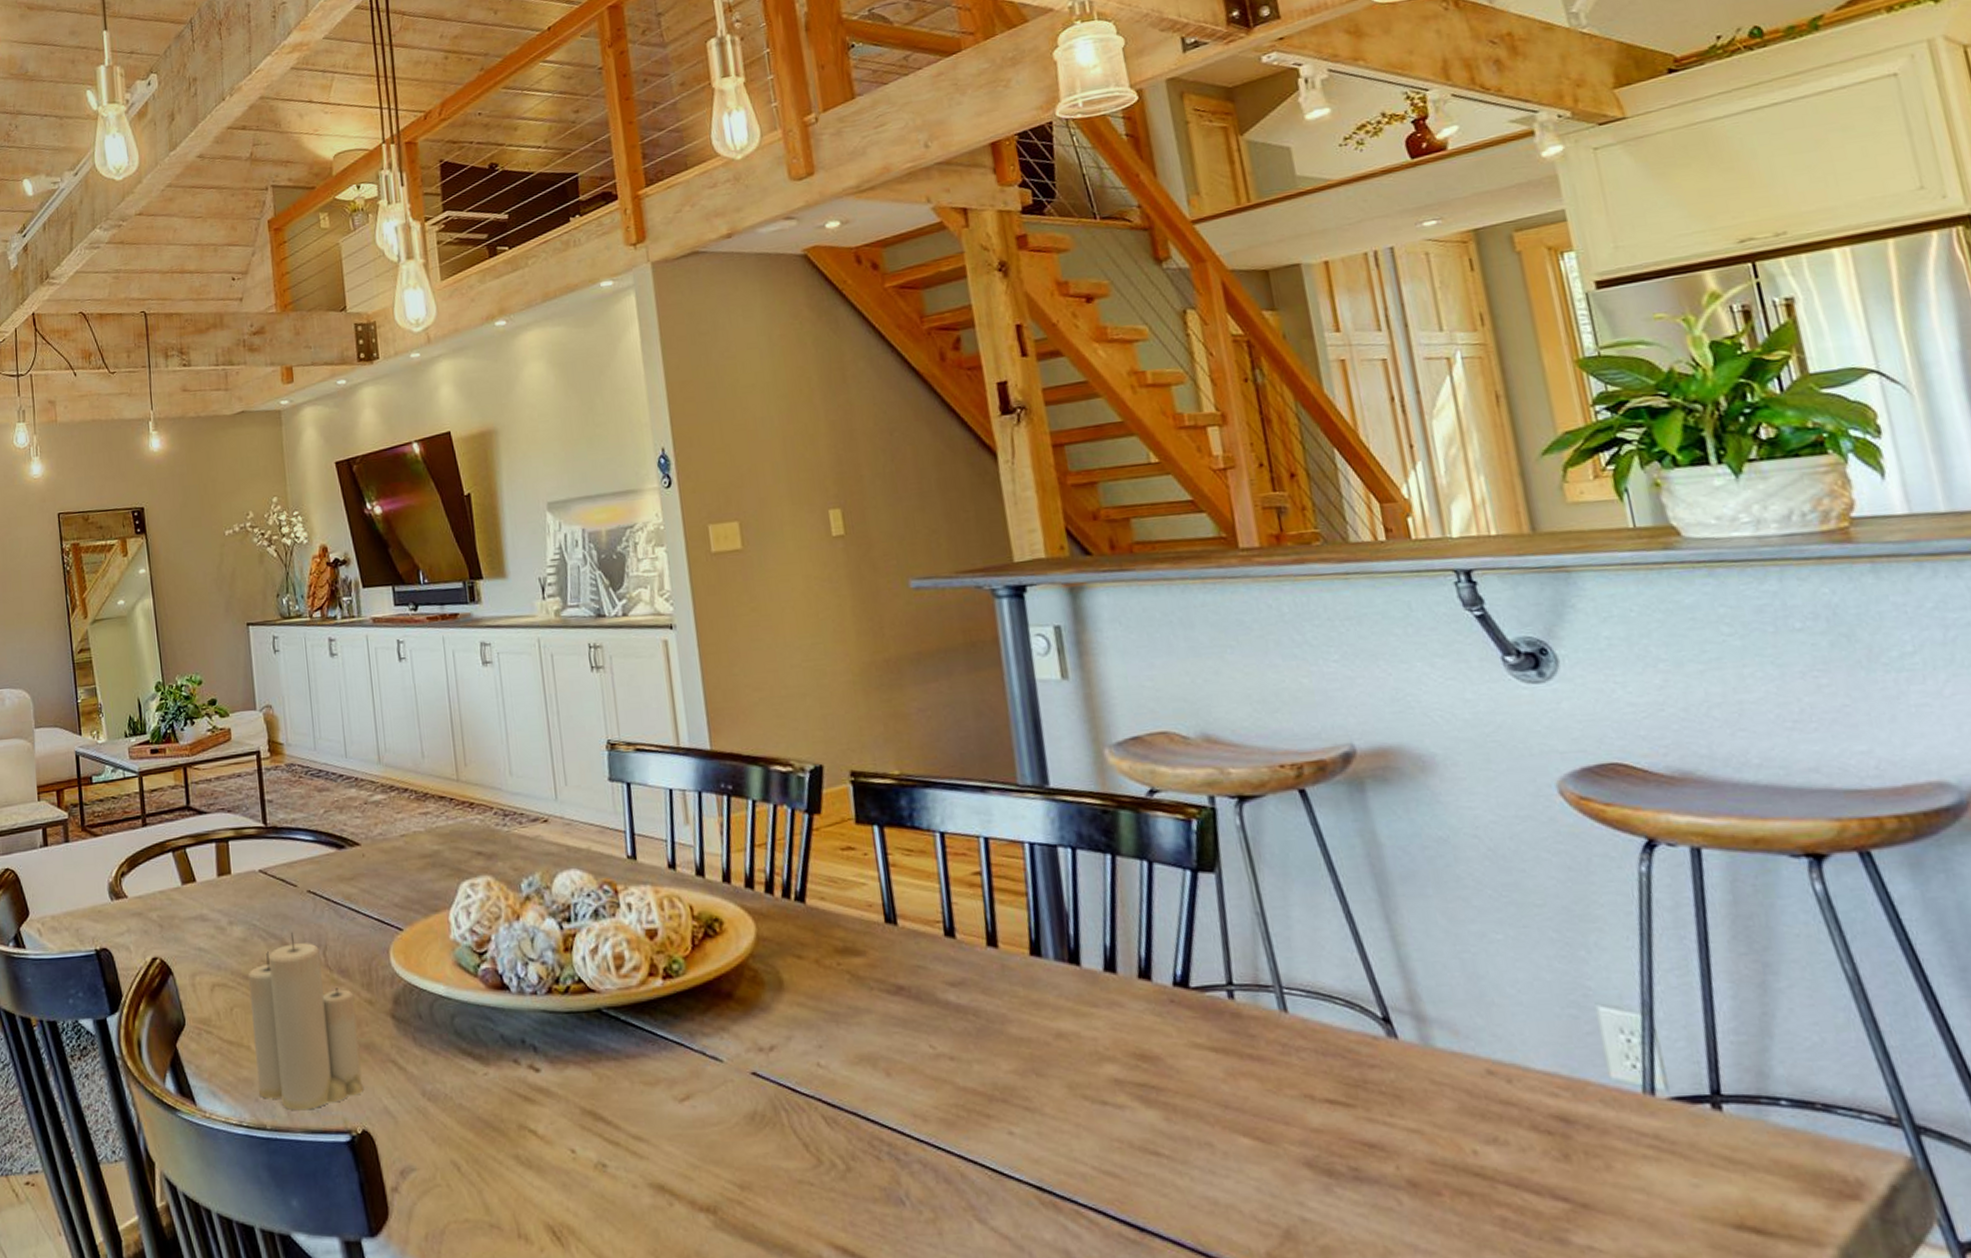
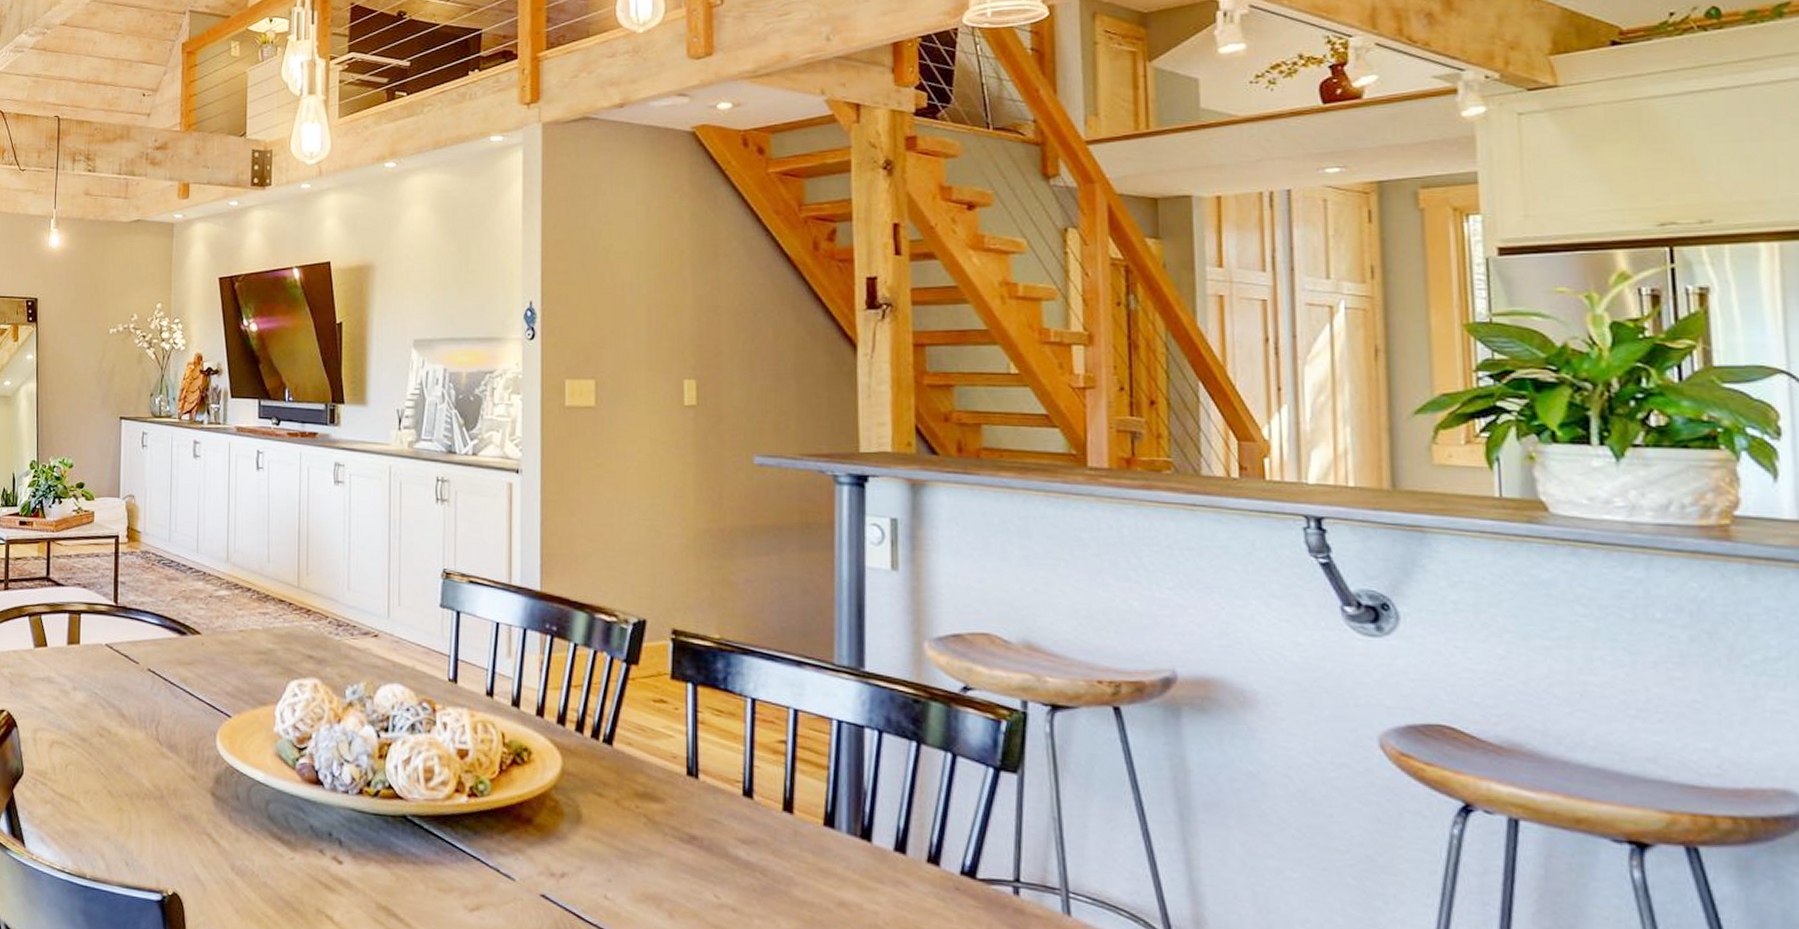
candle: present [247,931,363,1111] -> none [83,703,179,867]

